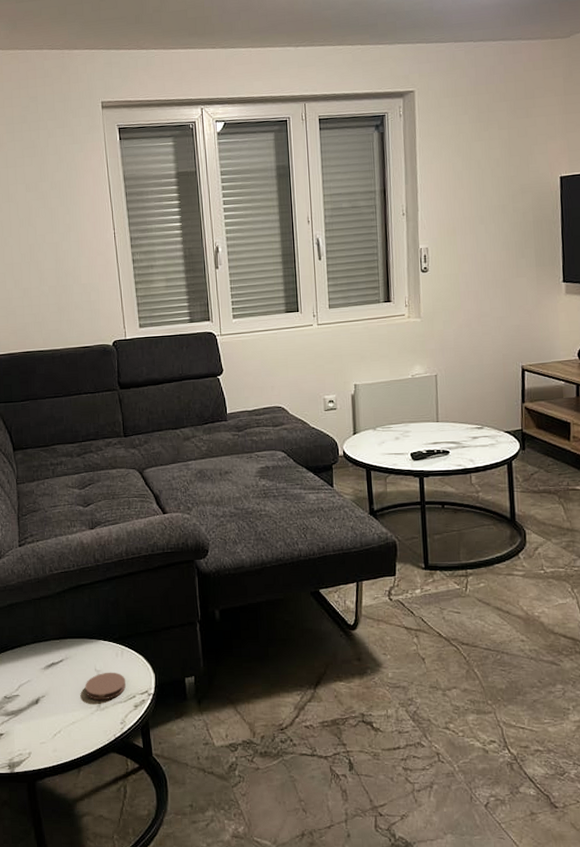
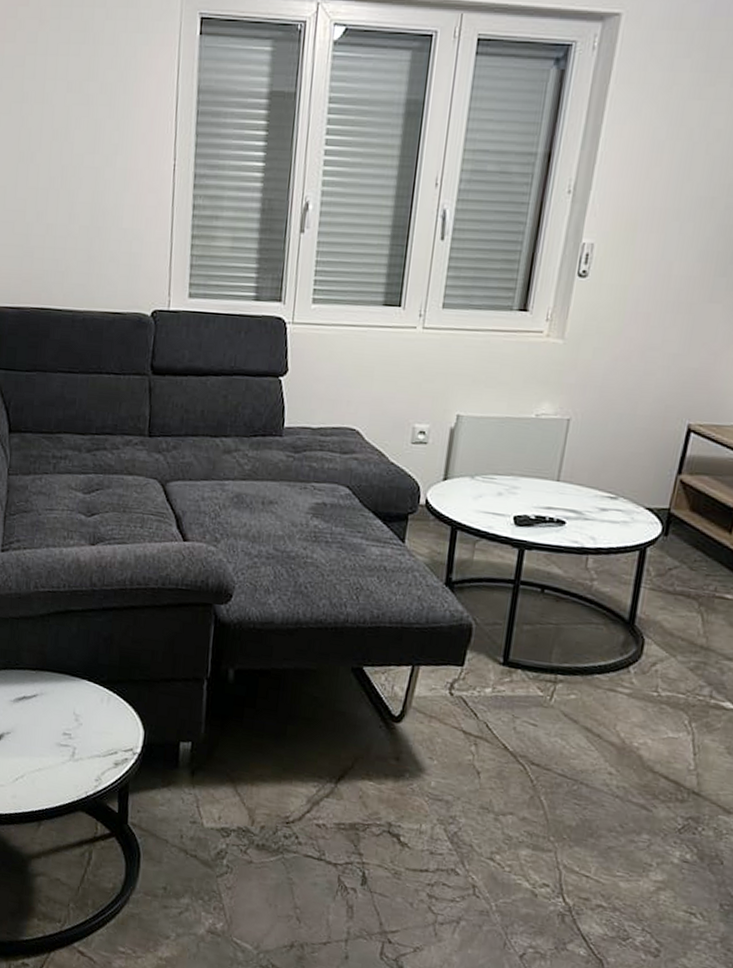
coaster: present [85,672,126,701] -> none [58,718,108,751]

